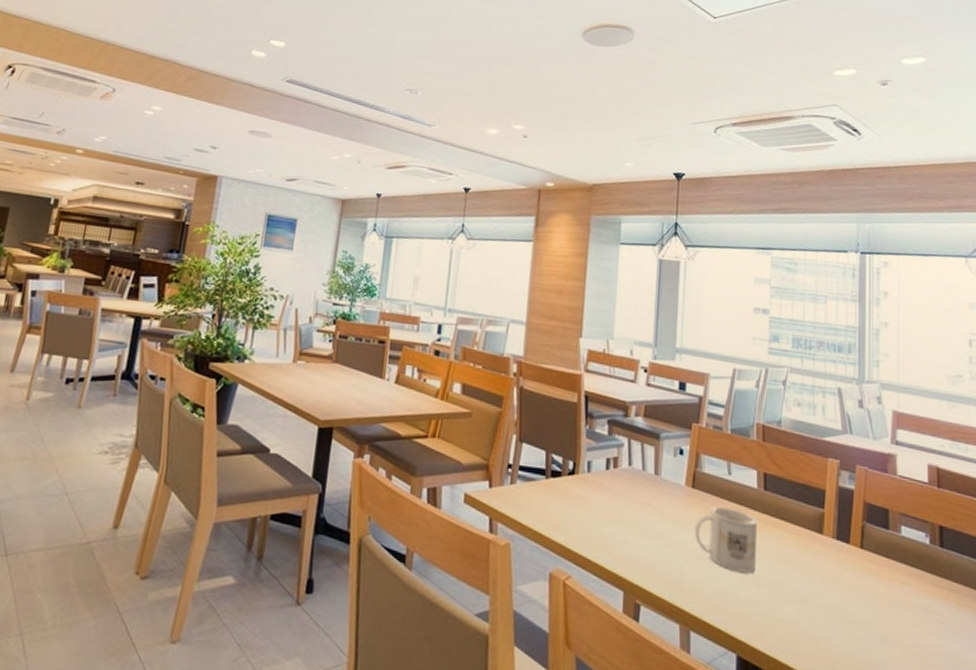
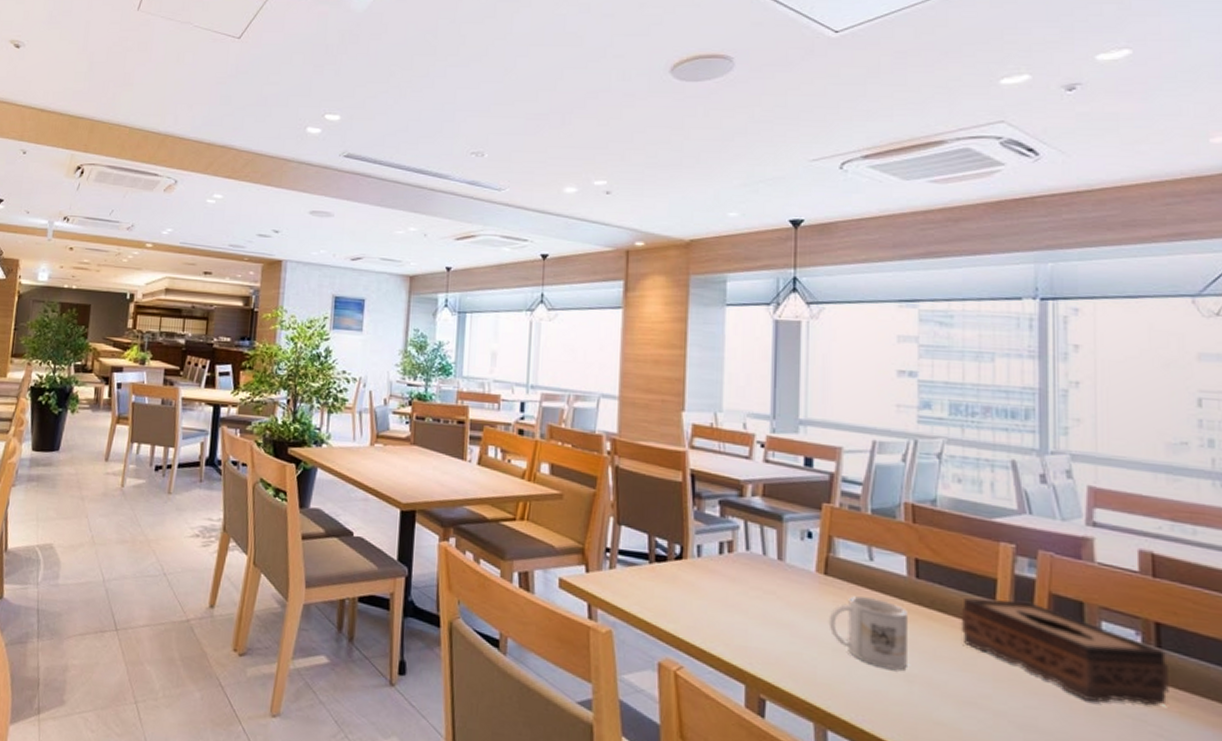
tissue box: none [797,507,950,597] -> present [961,598,1171,706]

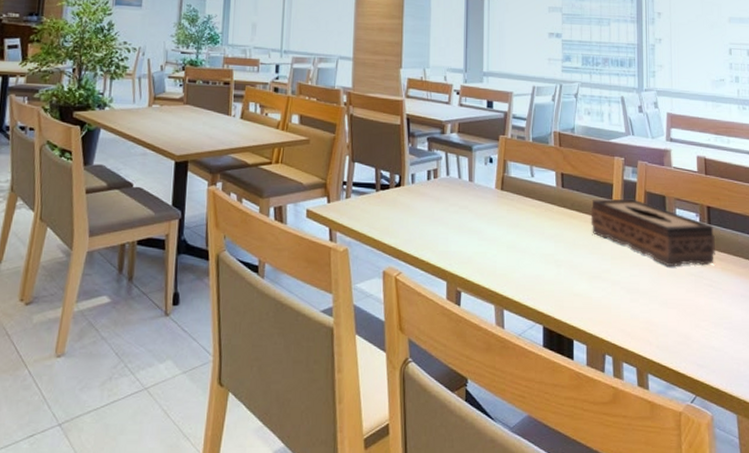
mug: present [828,596,907,670] -> none [504,205,557,259]

